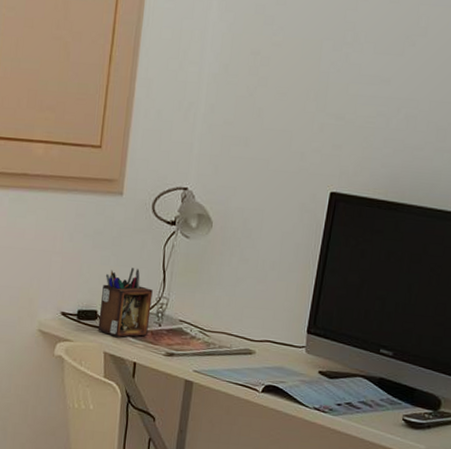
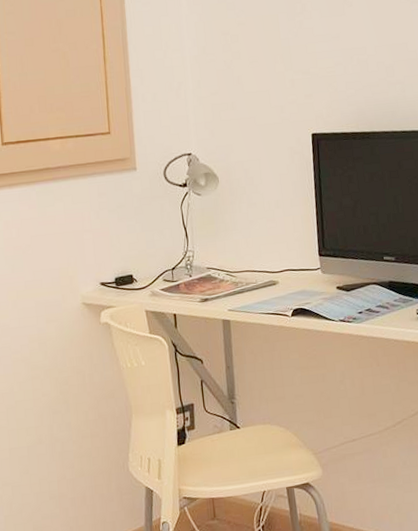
desk organizer: present [98,268,153,337] -> none [133,230,181,295]

